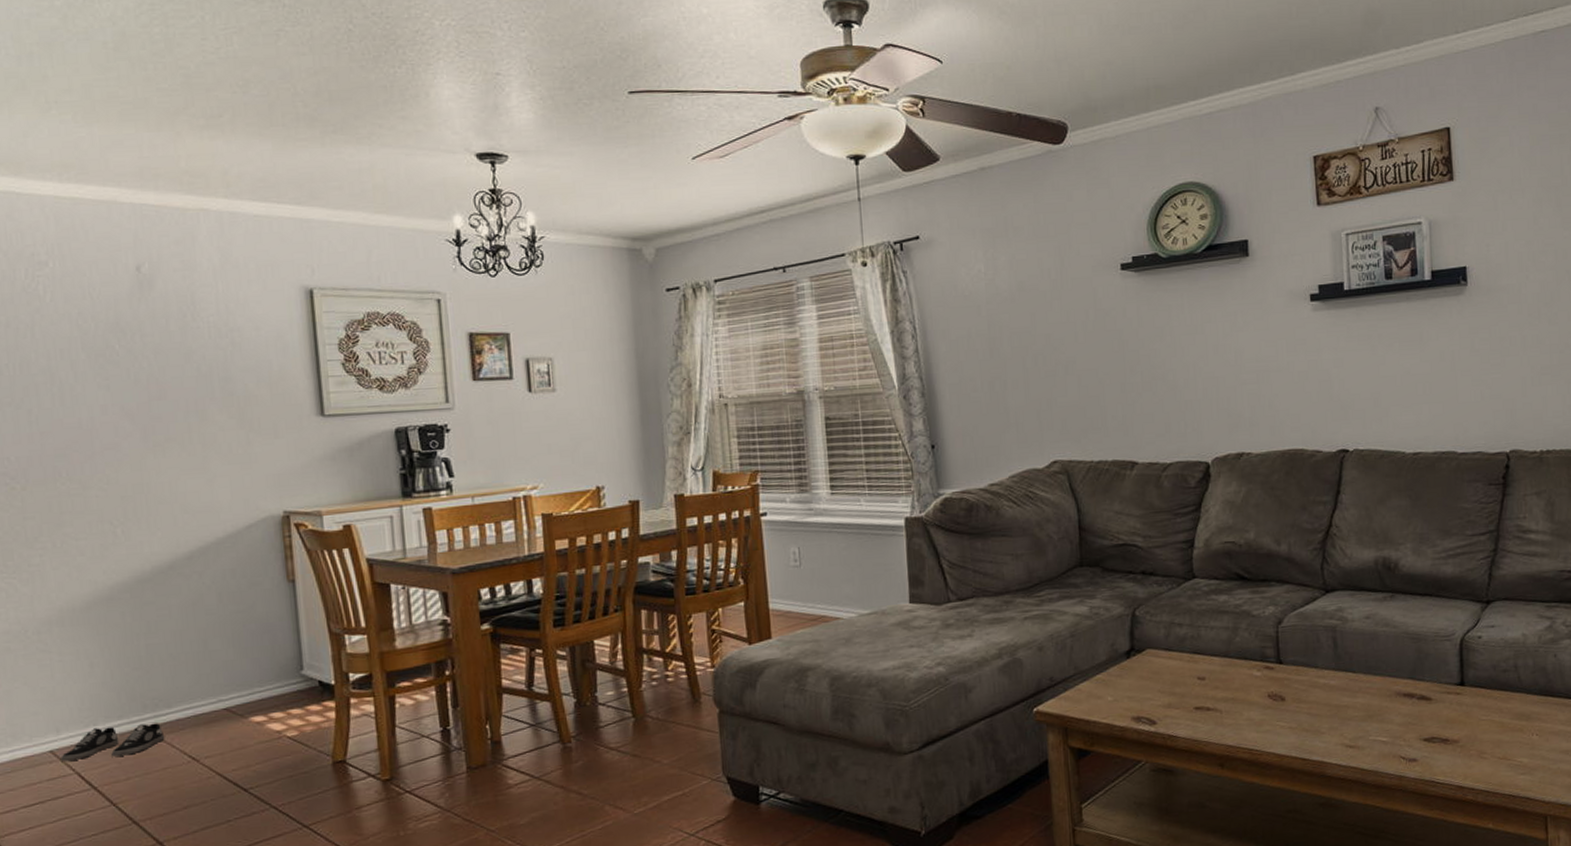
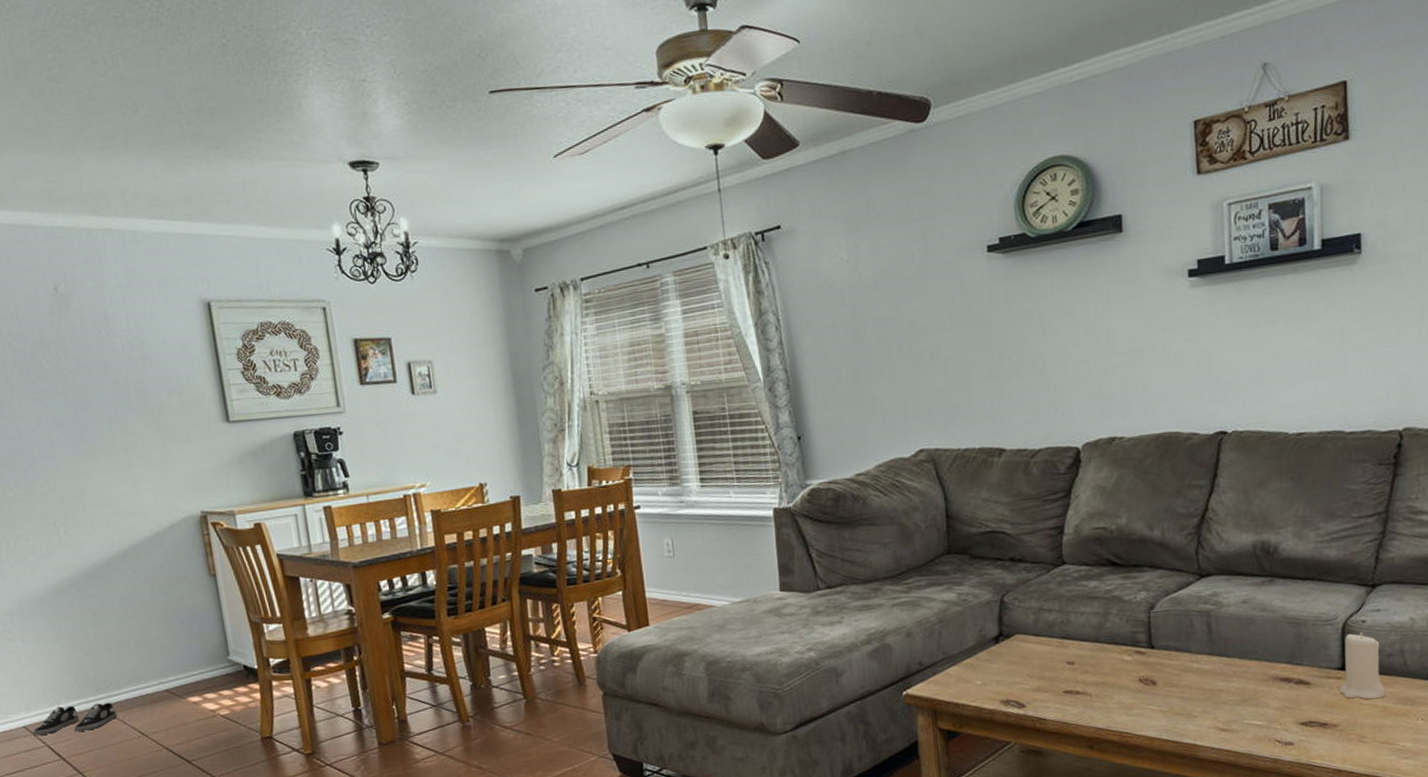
candle: none [1459,648,1502,715] -> present [1339,632,1385,700]

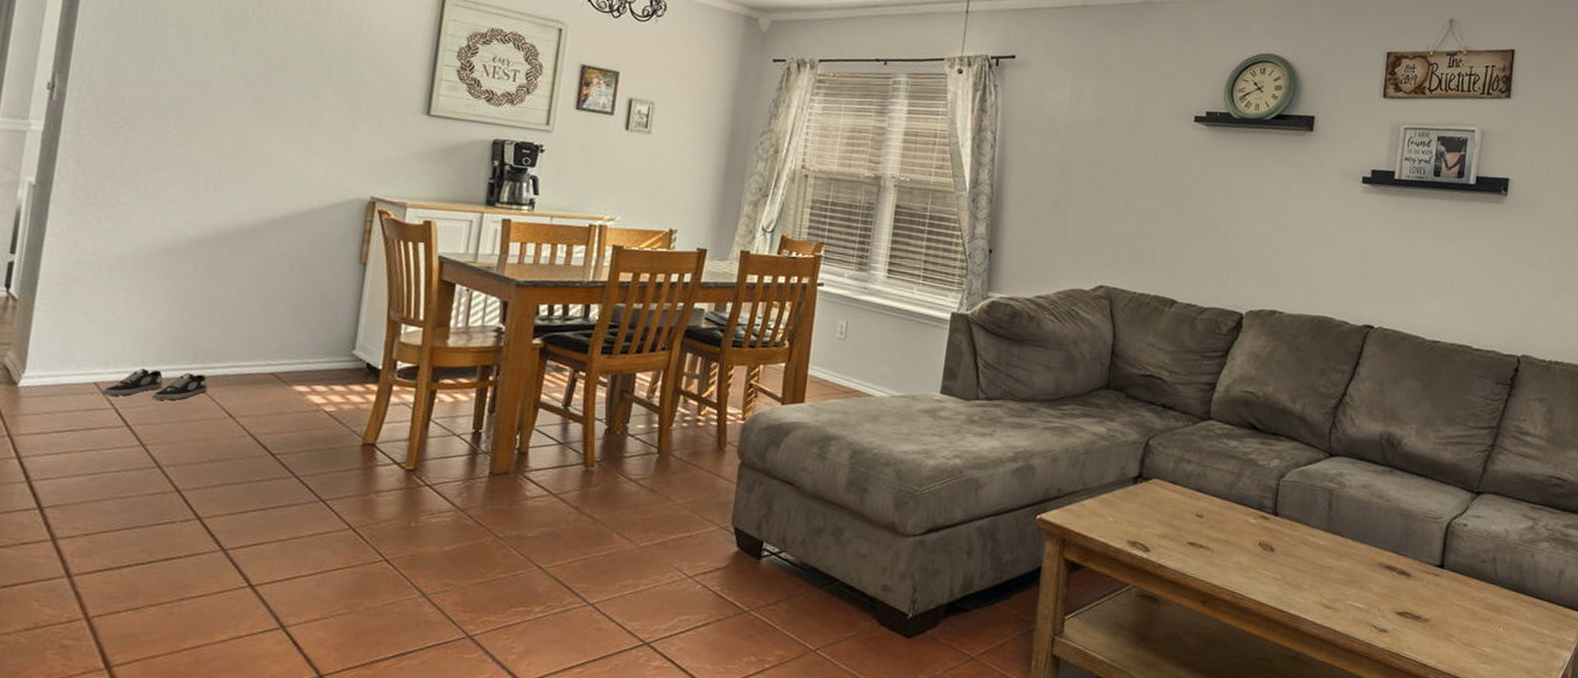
candle: present [1339,632,1385,700] -> none [1435,534,1477,601]

